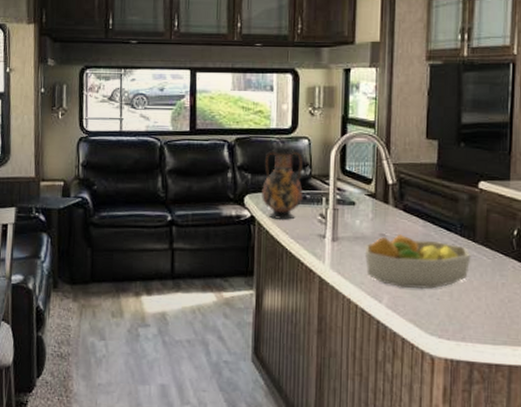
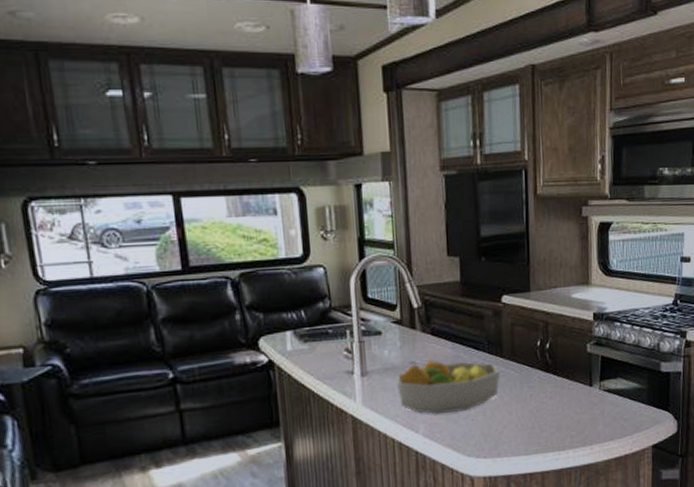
vase: present [262,147,303,221] -> none [276,280,325,362]

